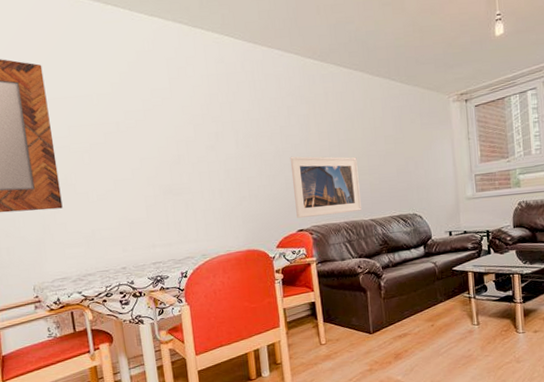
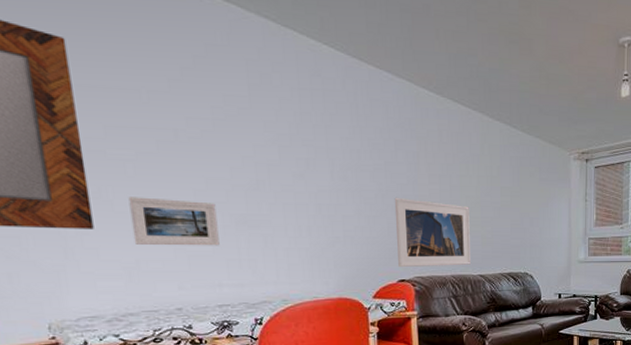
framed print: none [86,178,152,218] -> present [128,197,220,246]

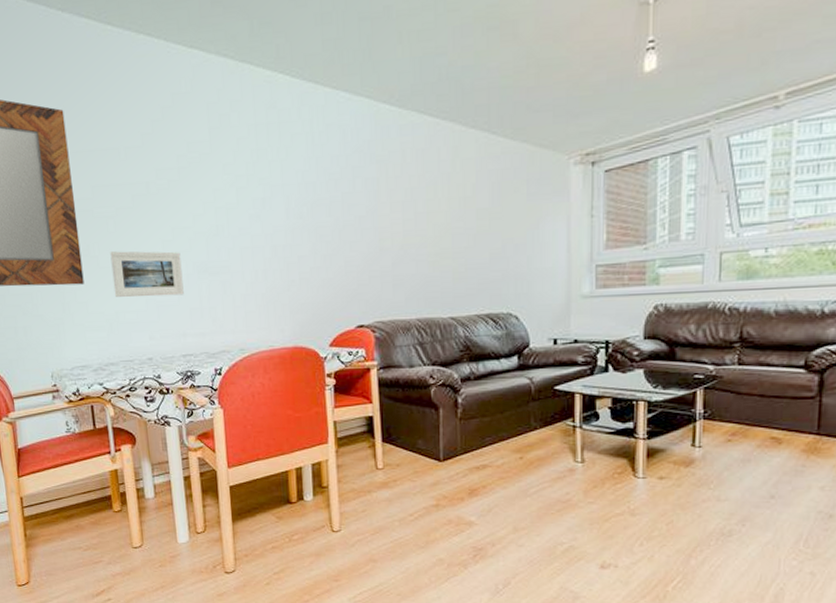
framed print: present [394,197,471,268] -> none [352,231,439,312]

